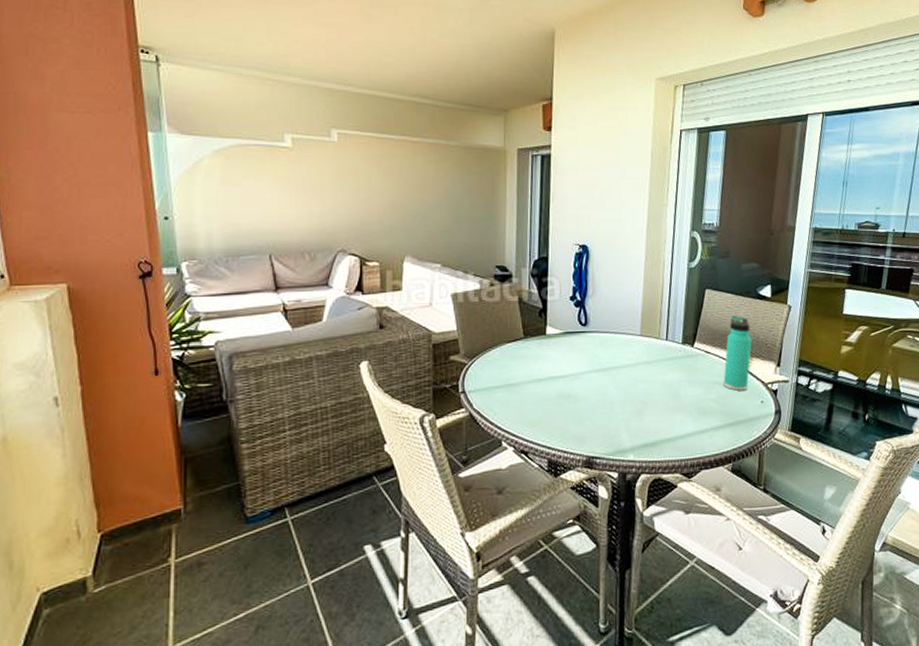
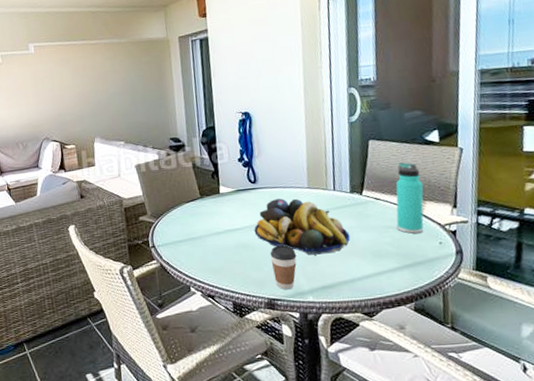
fruit bowl: none [579,345,677,409] -> present [254,198,350,255]
coffee cup: none [593,397,621,447] -> present [270,245,297,290]

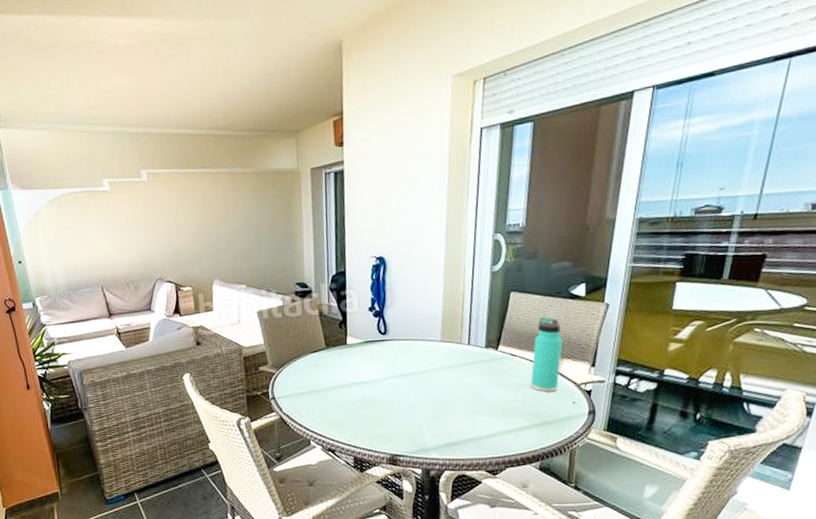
fruit bowl: present [254,198,350,255] -> none [381,352,481,411]
coffee cup: present [270,245,297,290] -> none [396,400,423,446]

